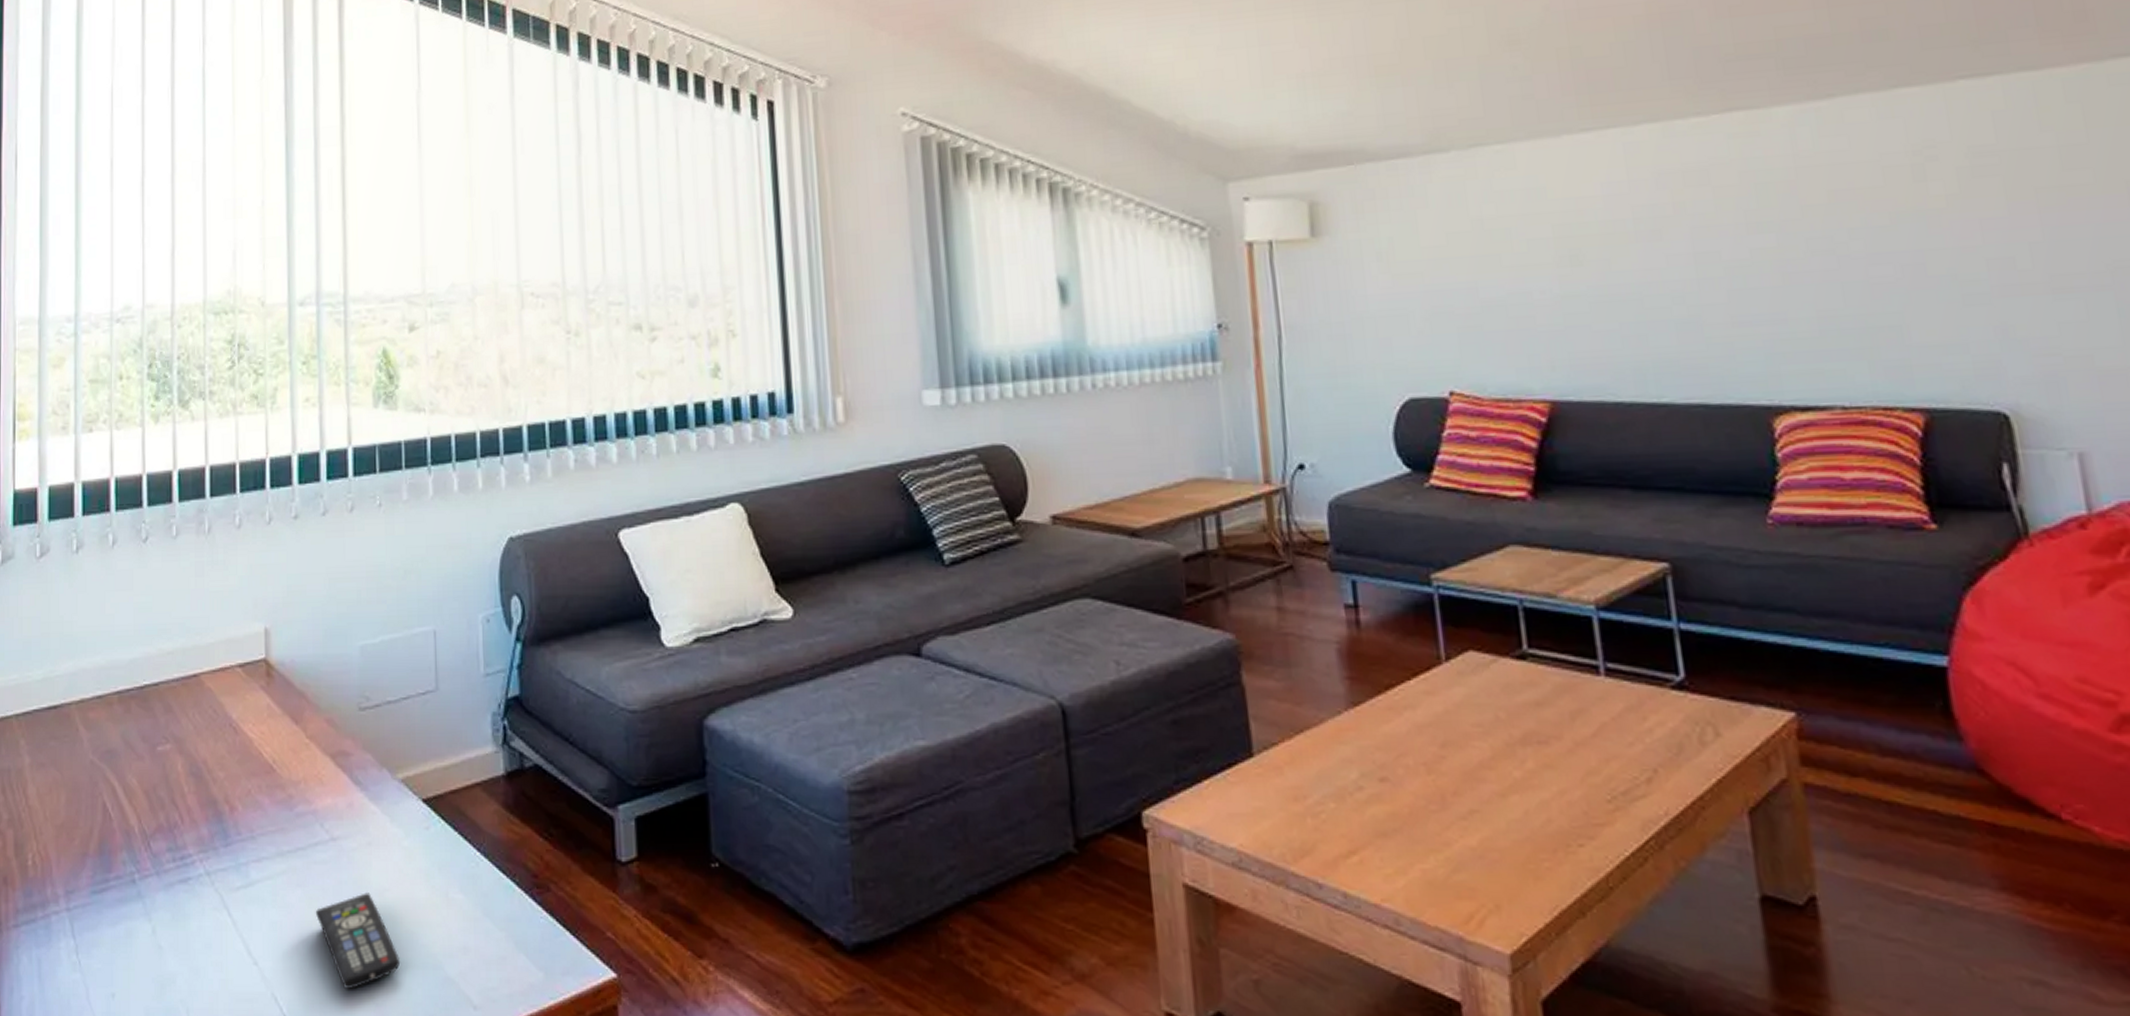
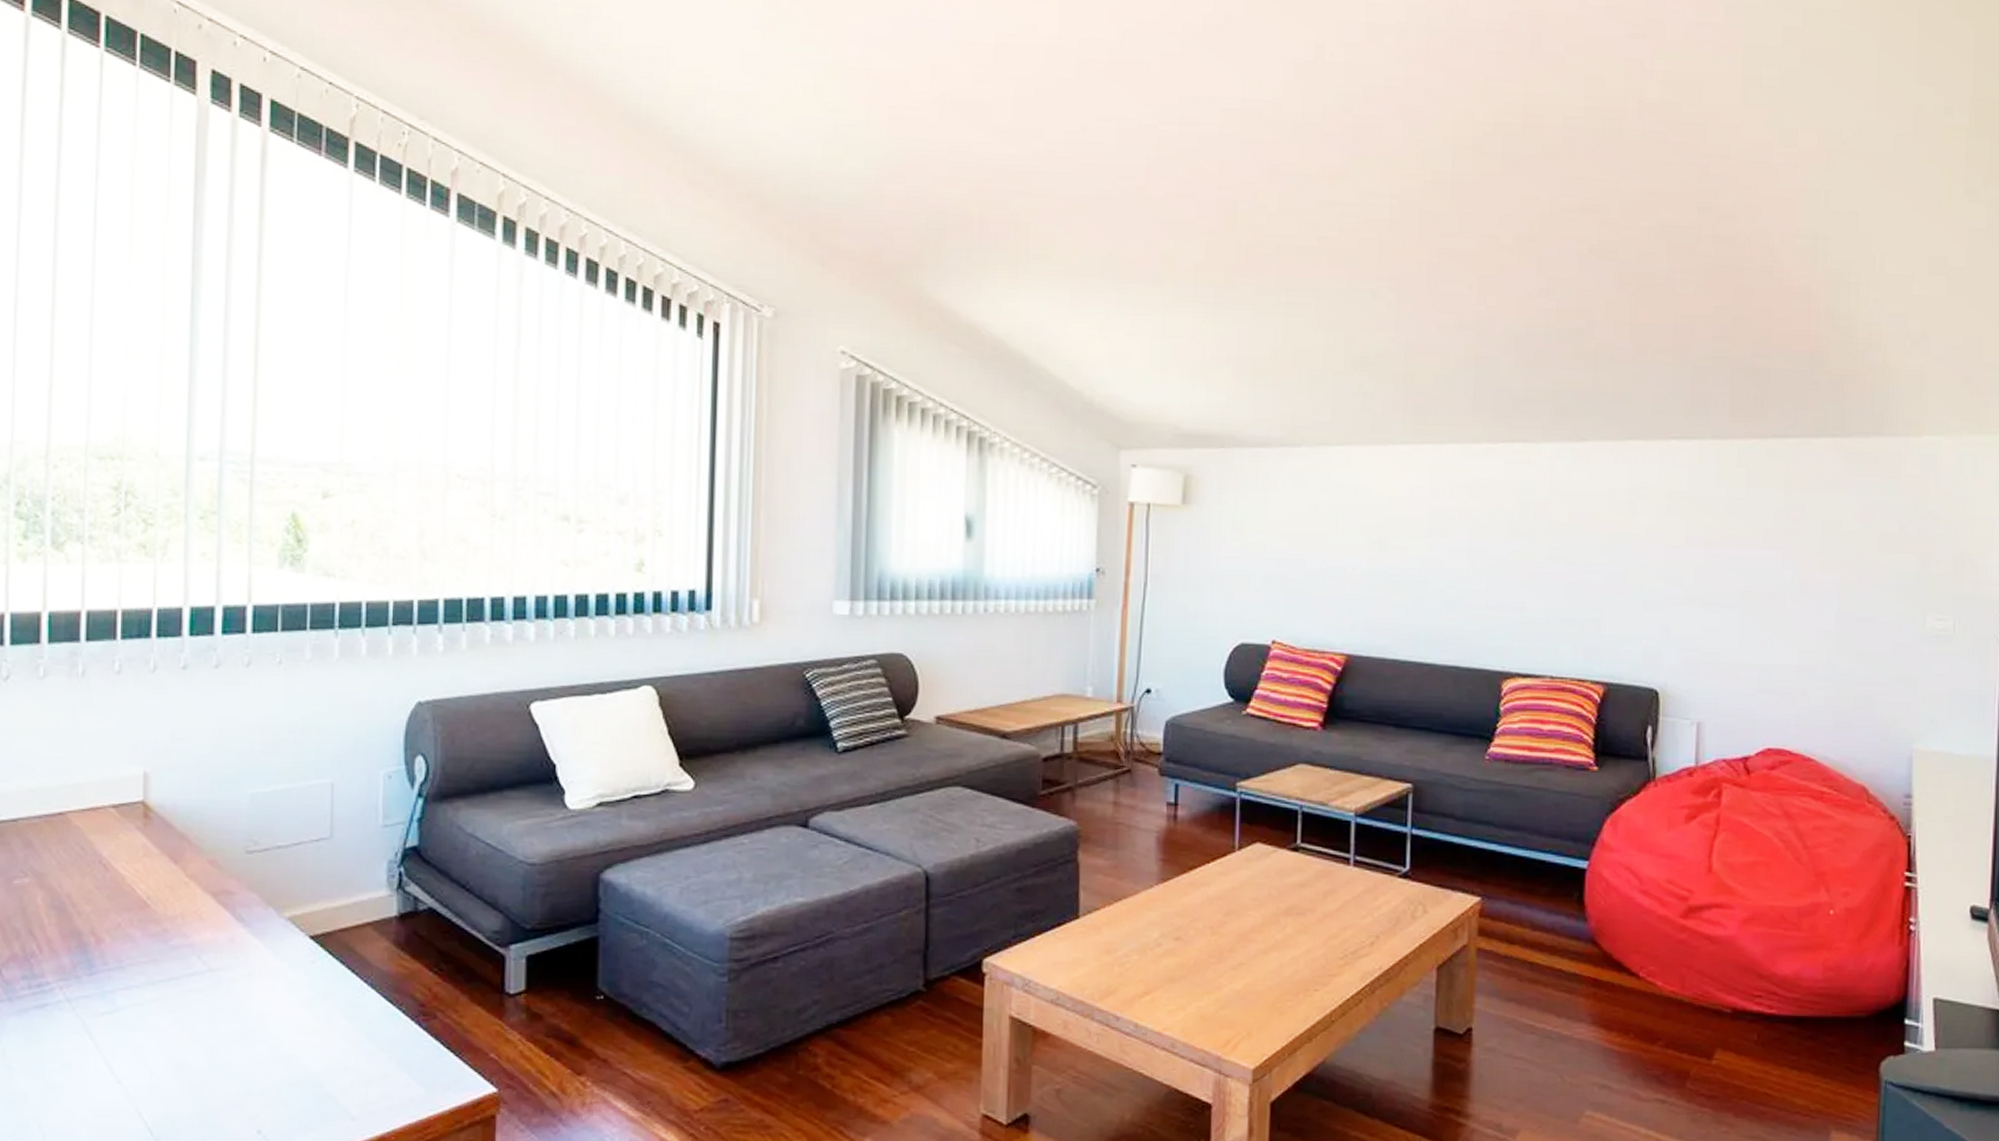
remote control: present [315,893,401,989] -> none [187,1019,278,1104]

